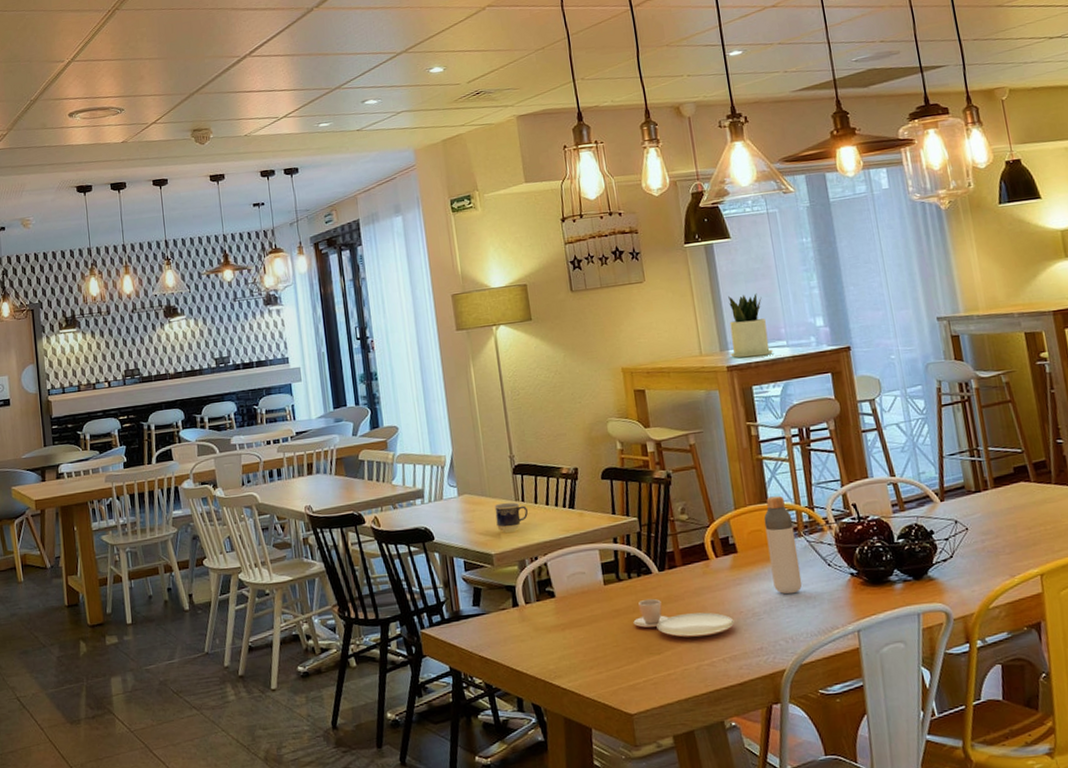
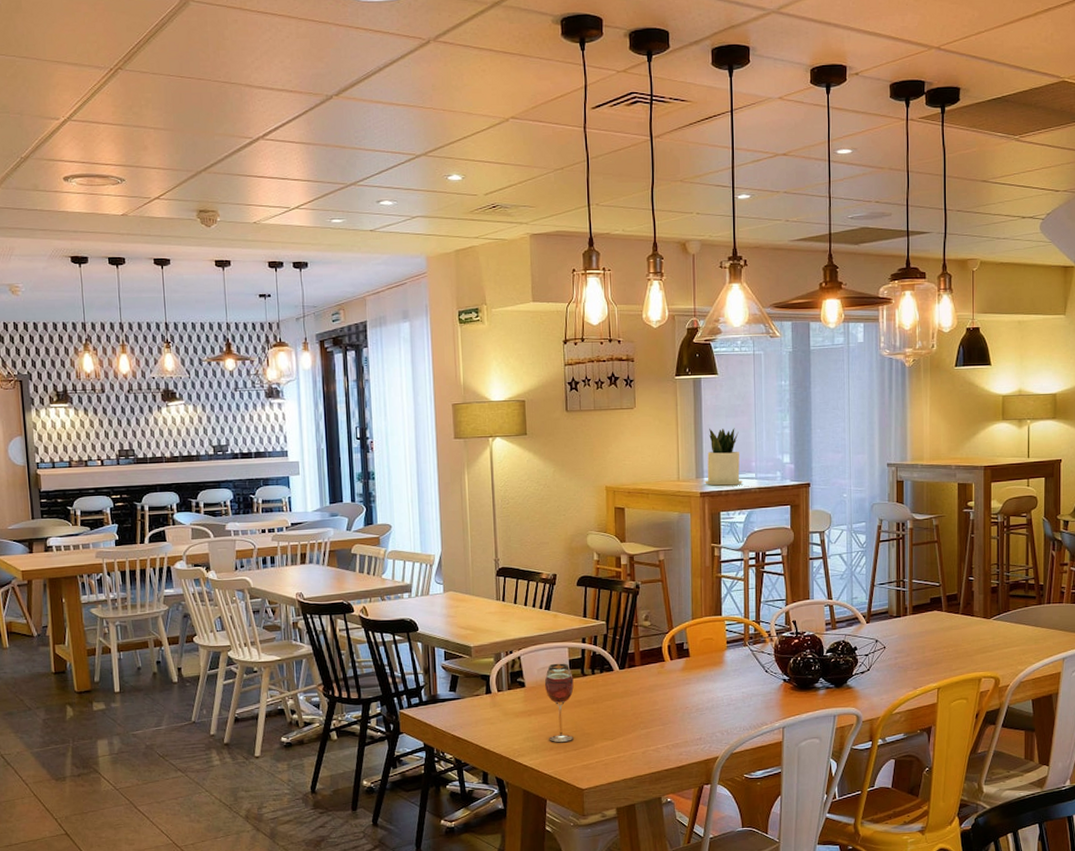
cup: present [494,502,528,534] -> none [477,601,507,629]
wineglass: none [576,567,615,660] -> present [544,663,574,743]
teacup: present [633,598,669,628] -> none [592,692,624,718]
plate: present [656,612,735,638] -> none [612,706,680,727]
bottle: present [764,495,803,595] -> none [716,610,742,695]

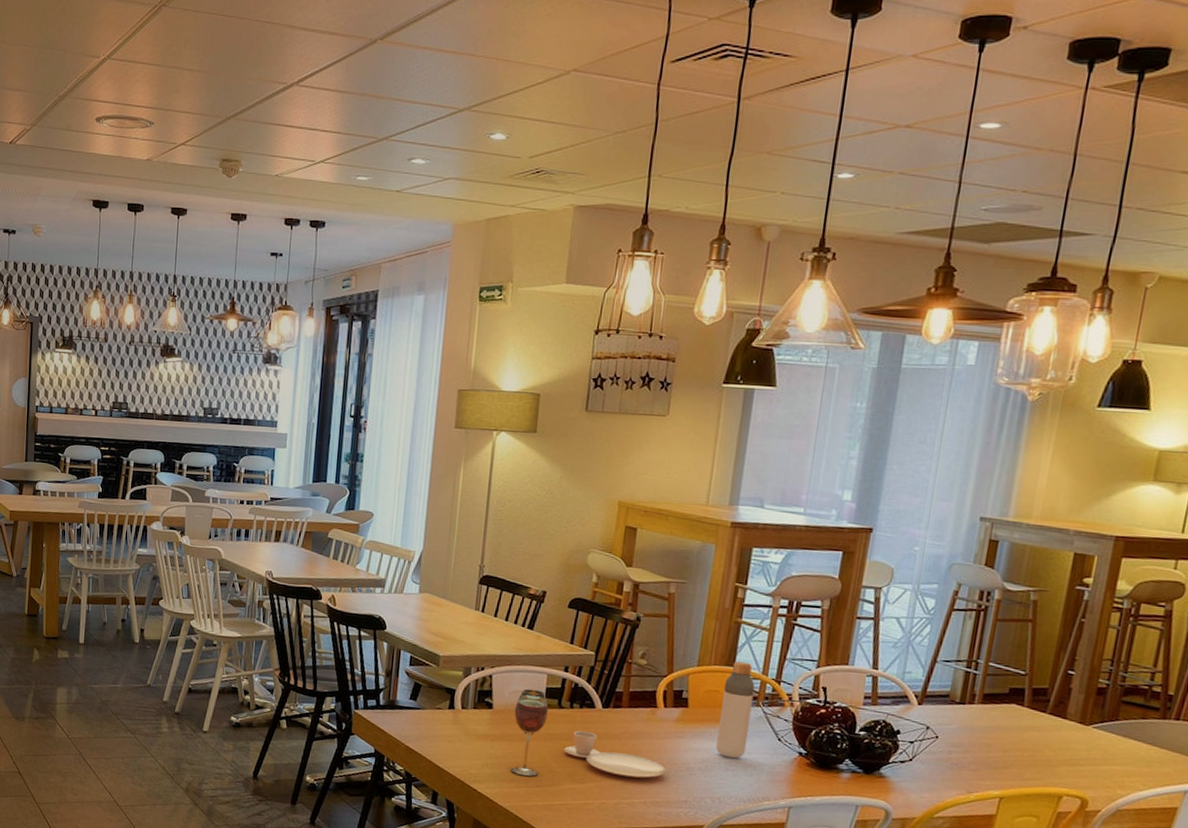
teacup: none [592,692,624,718] -> present [564,730,601,759]
plate: none [612,706,680,727] -> present [586,751,666,779]
planter: present [705,428,742,486] -> none [739,448,791,520]
bottle: none [716,610,742,695] -> present [716,661,755,759]

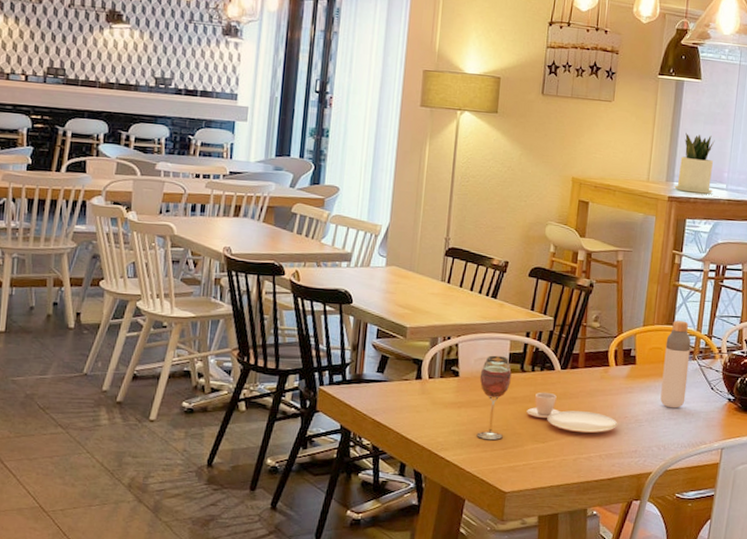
planter: none [739,448,791,520] -> present [674,132,715,194]

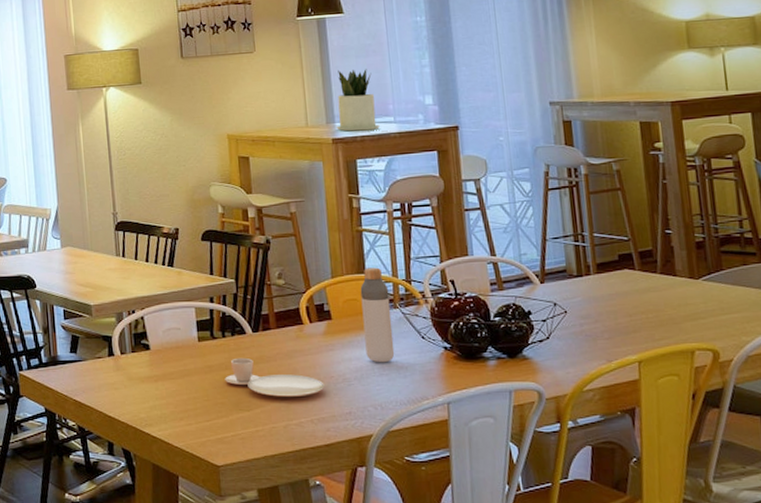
wineglass: present [476,355,512,440] -> none [170,324,205,413]

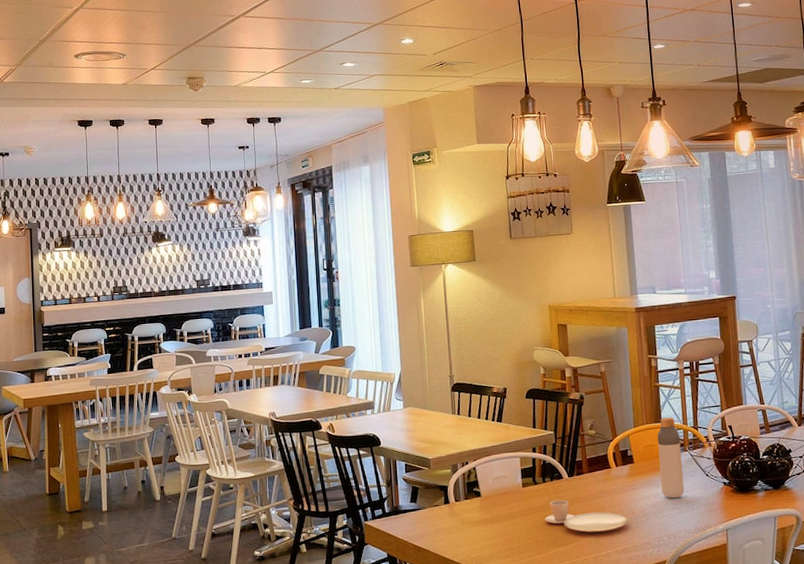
planter: present [336,69,380,132] -> none [639,248,673,302]

